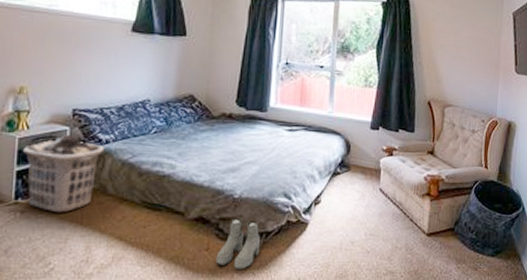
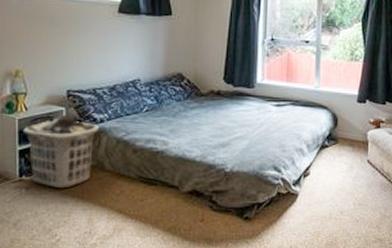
boots: present [216,217,261,269] -> none [211,189,253,239]

